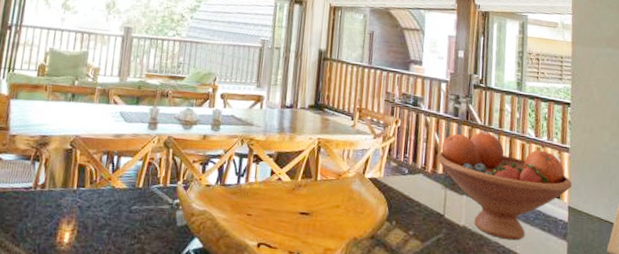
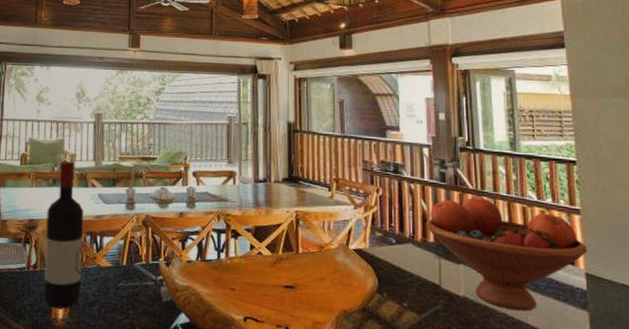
wine bottle: none [49,74,102,232] -> present [43,161,83,309]

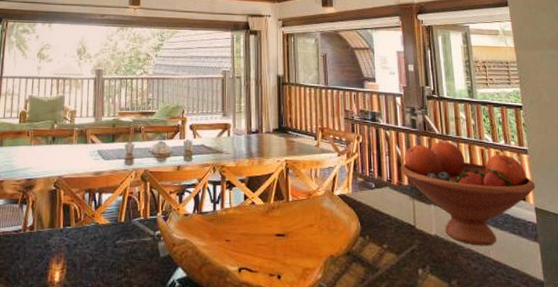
wine bottle: present [43,161,83,309] -> none [39,117,82,271]

